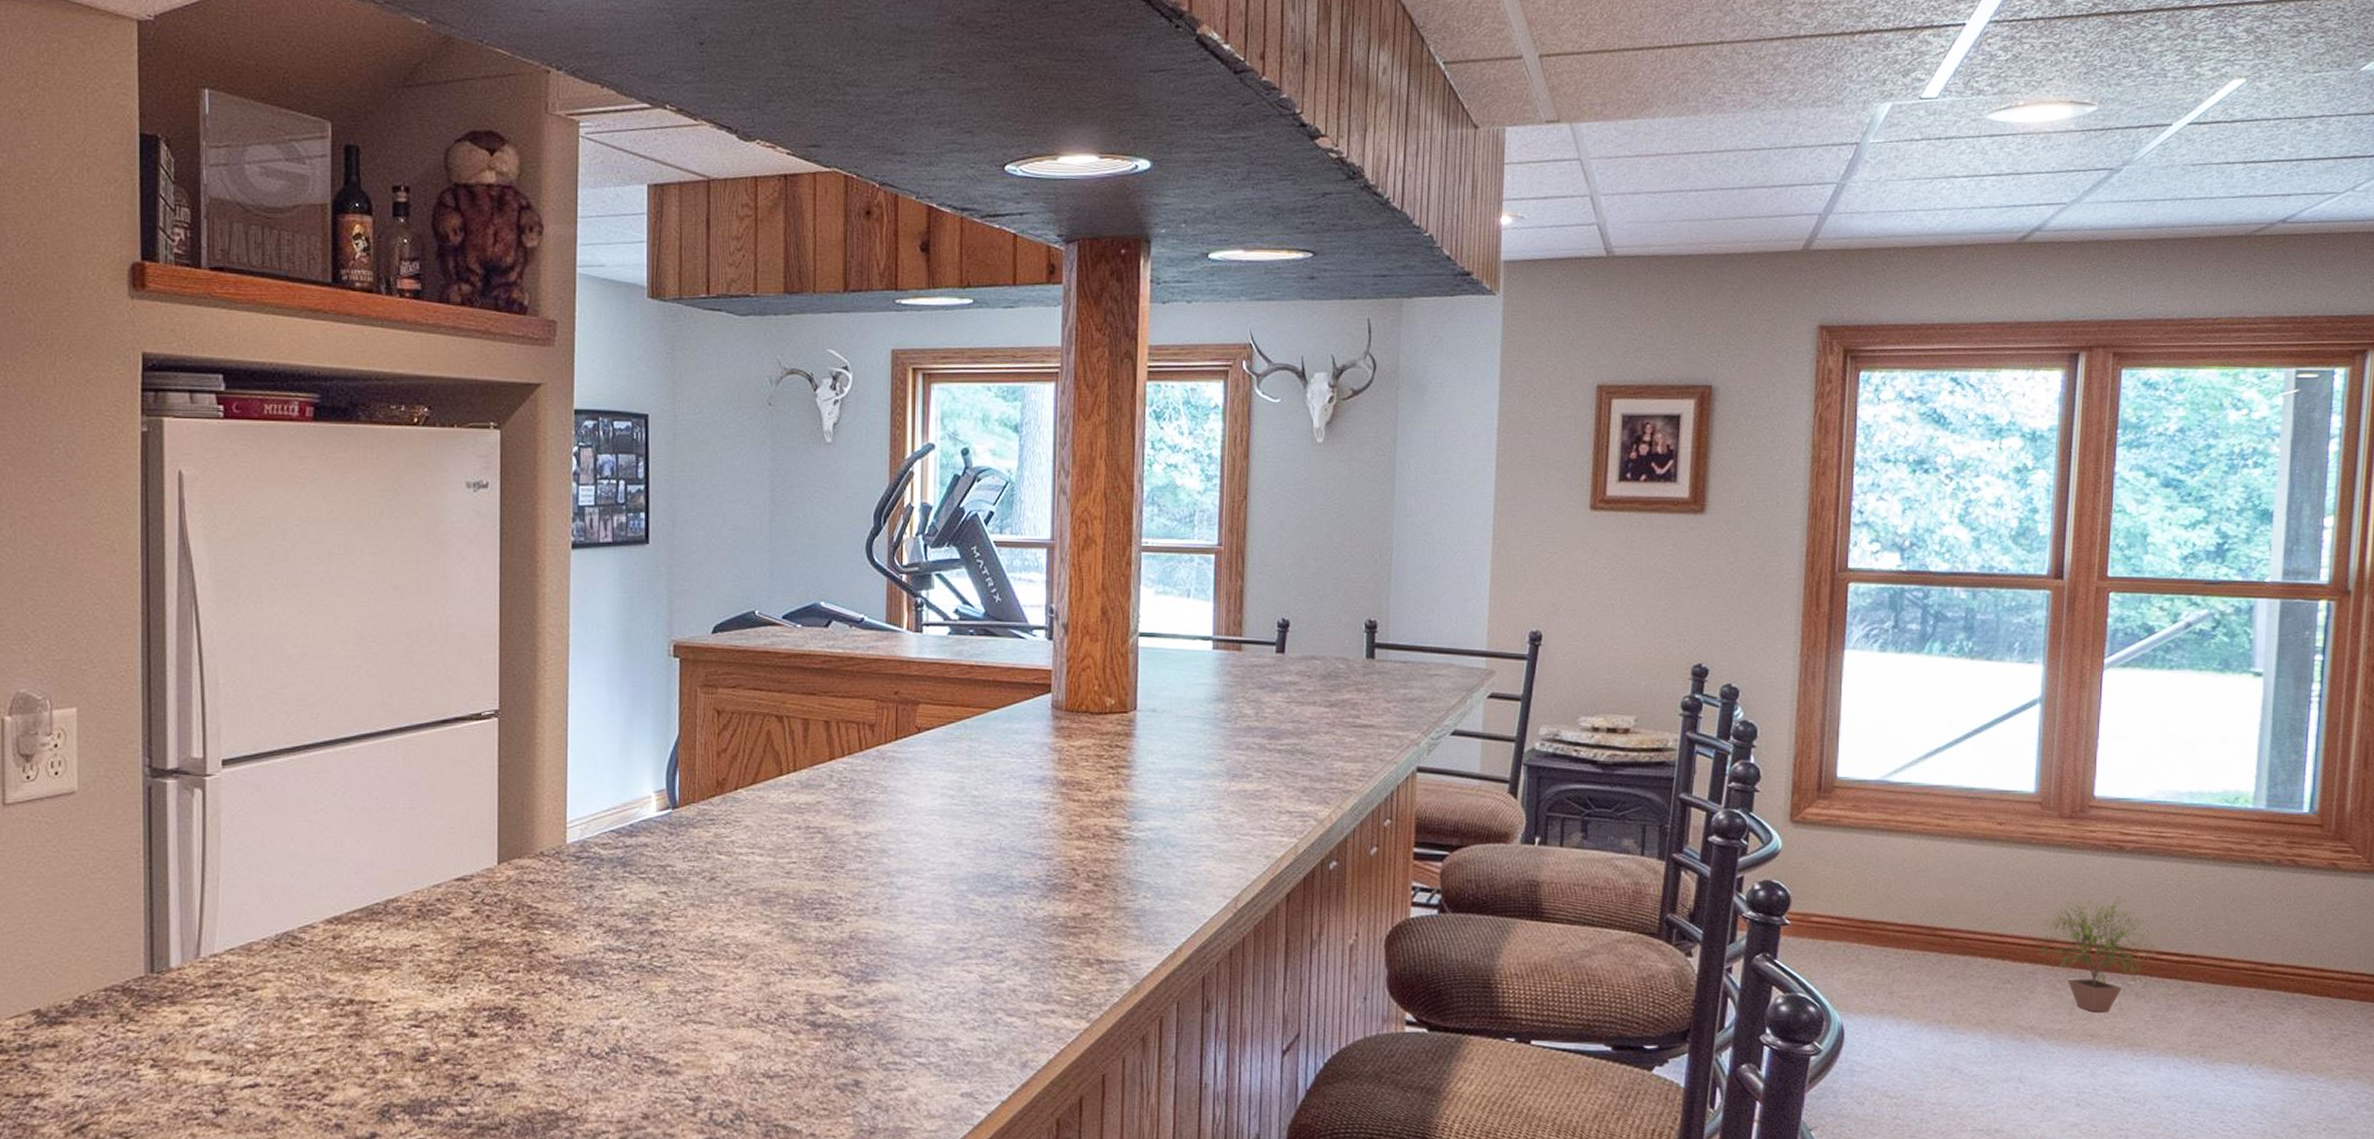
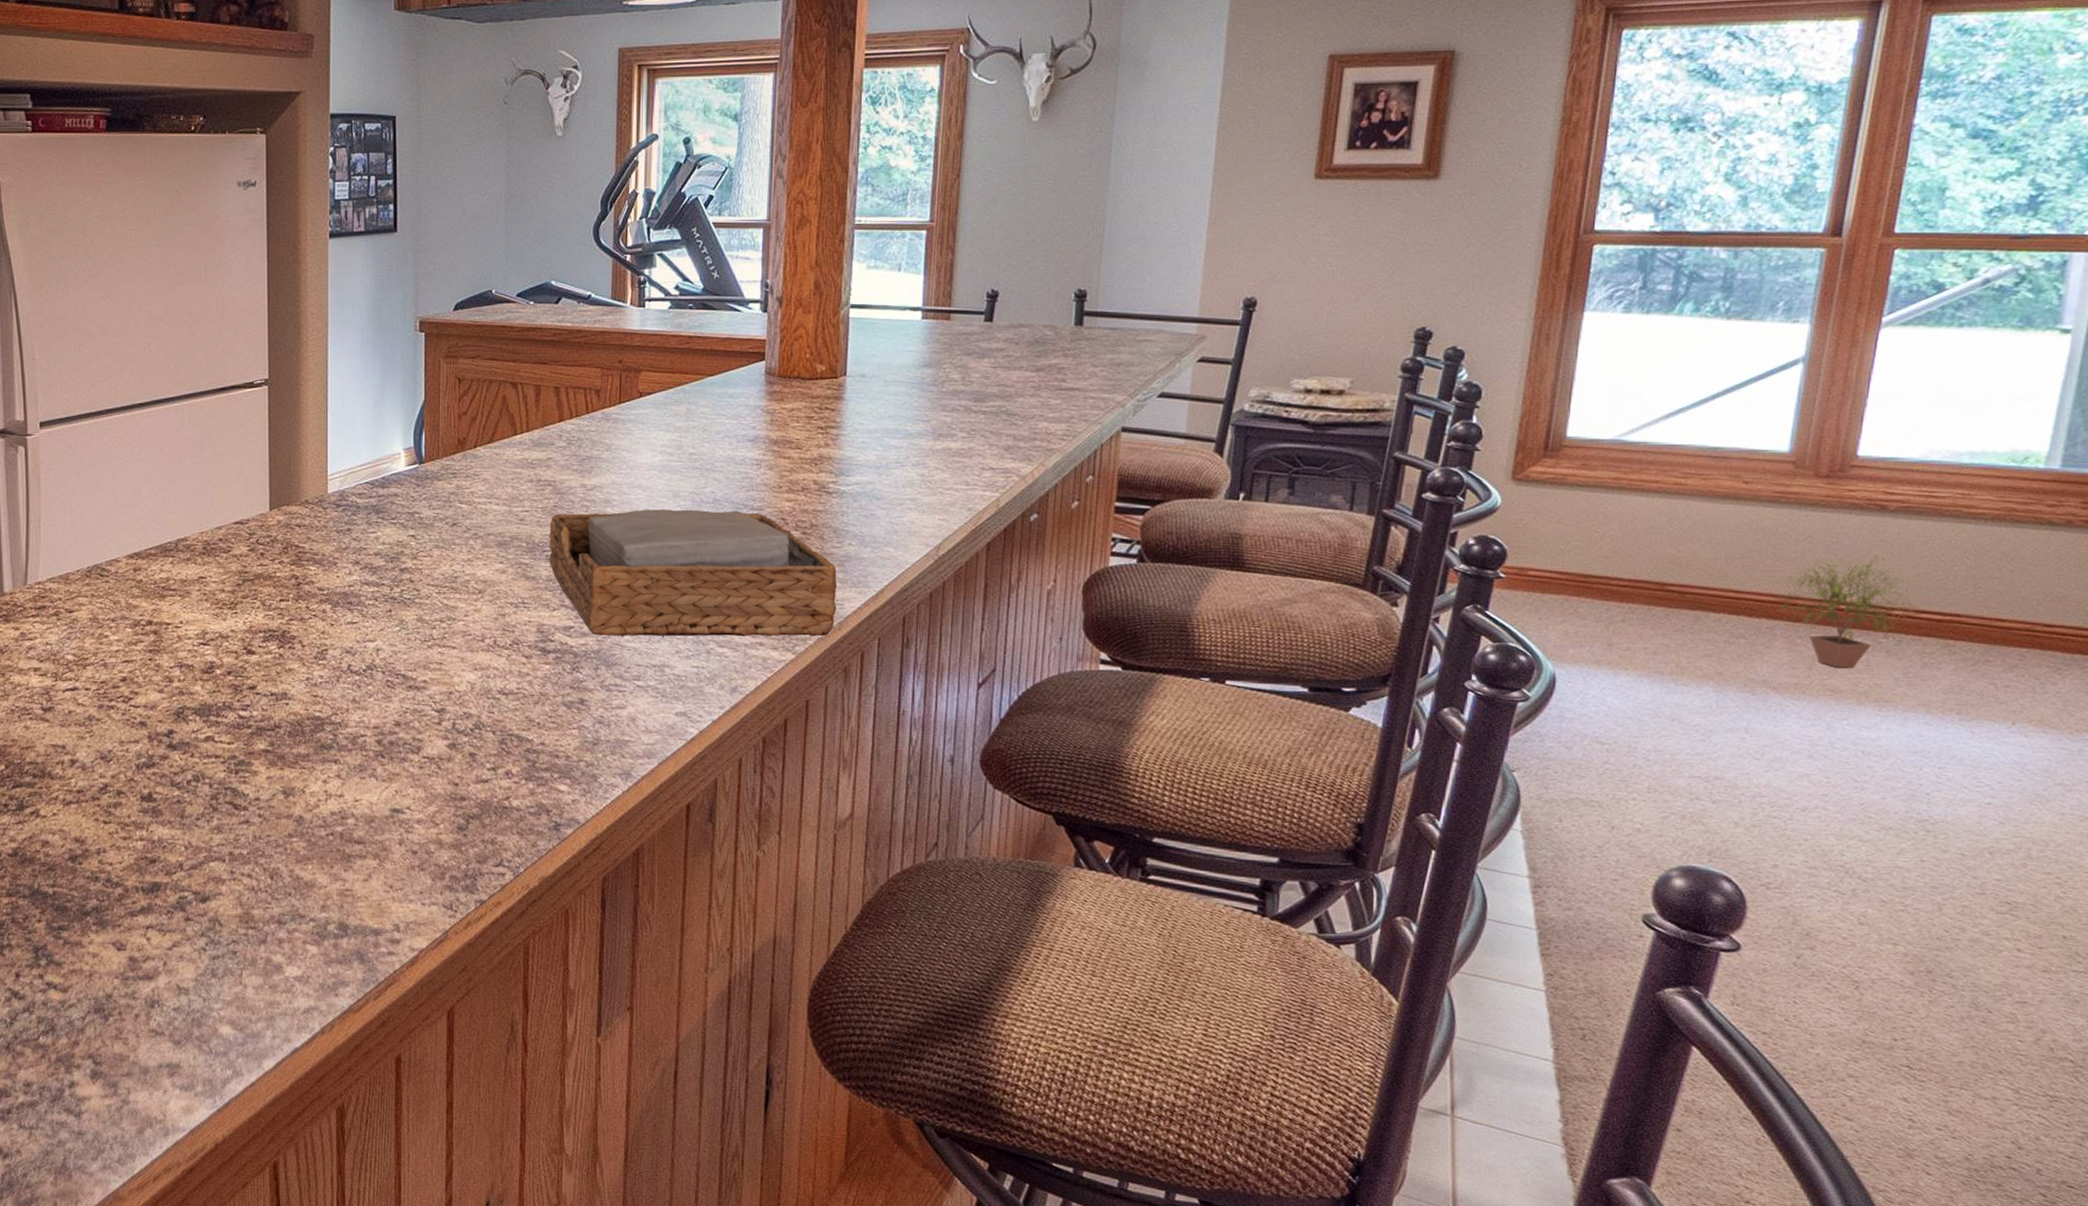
napkin holder: none [819,859,1133,1006] -> present [549,509,837,637]

